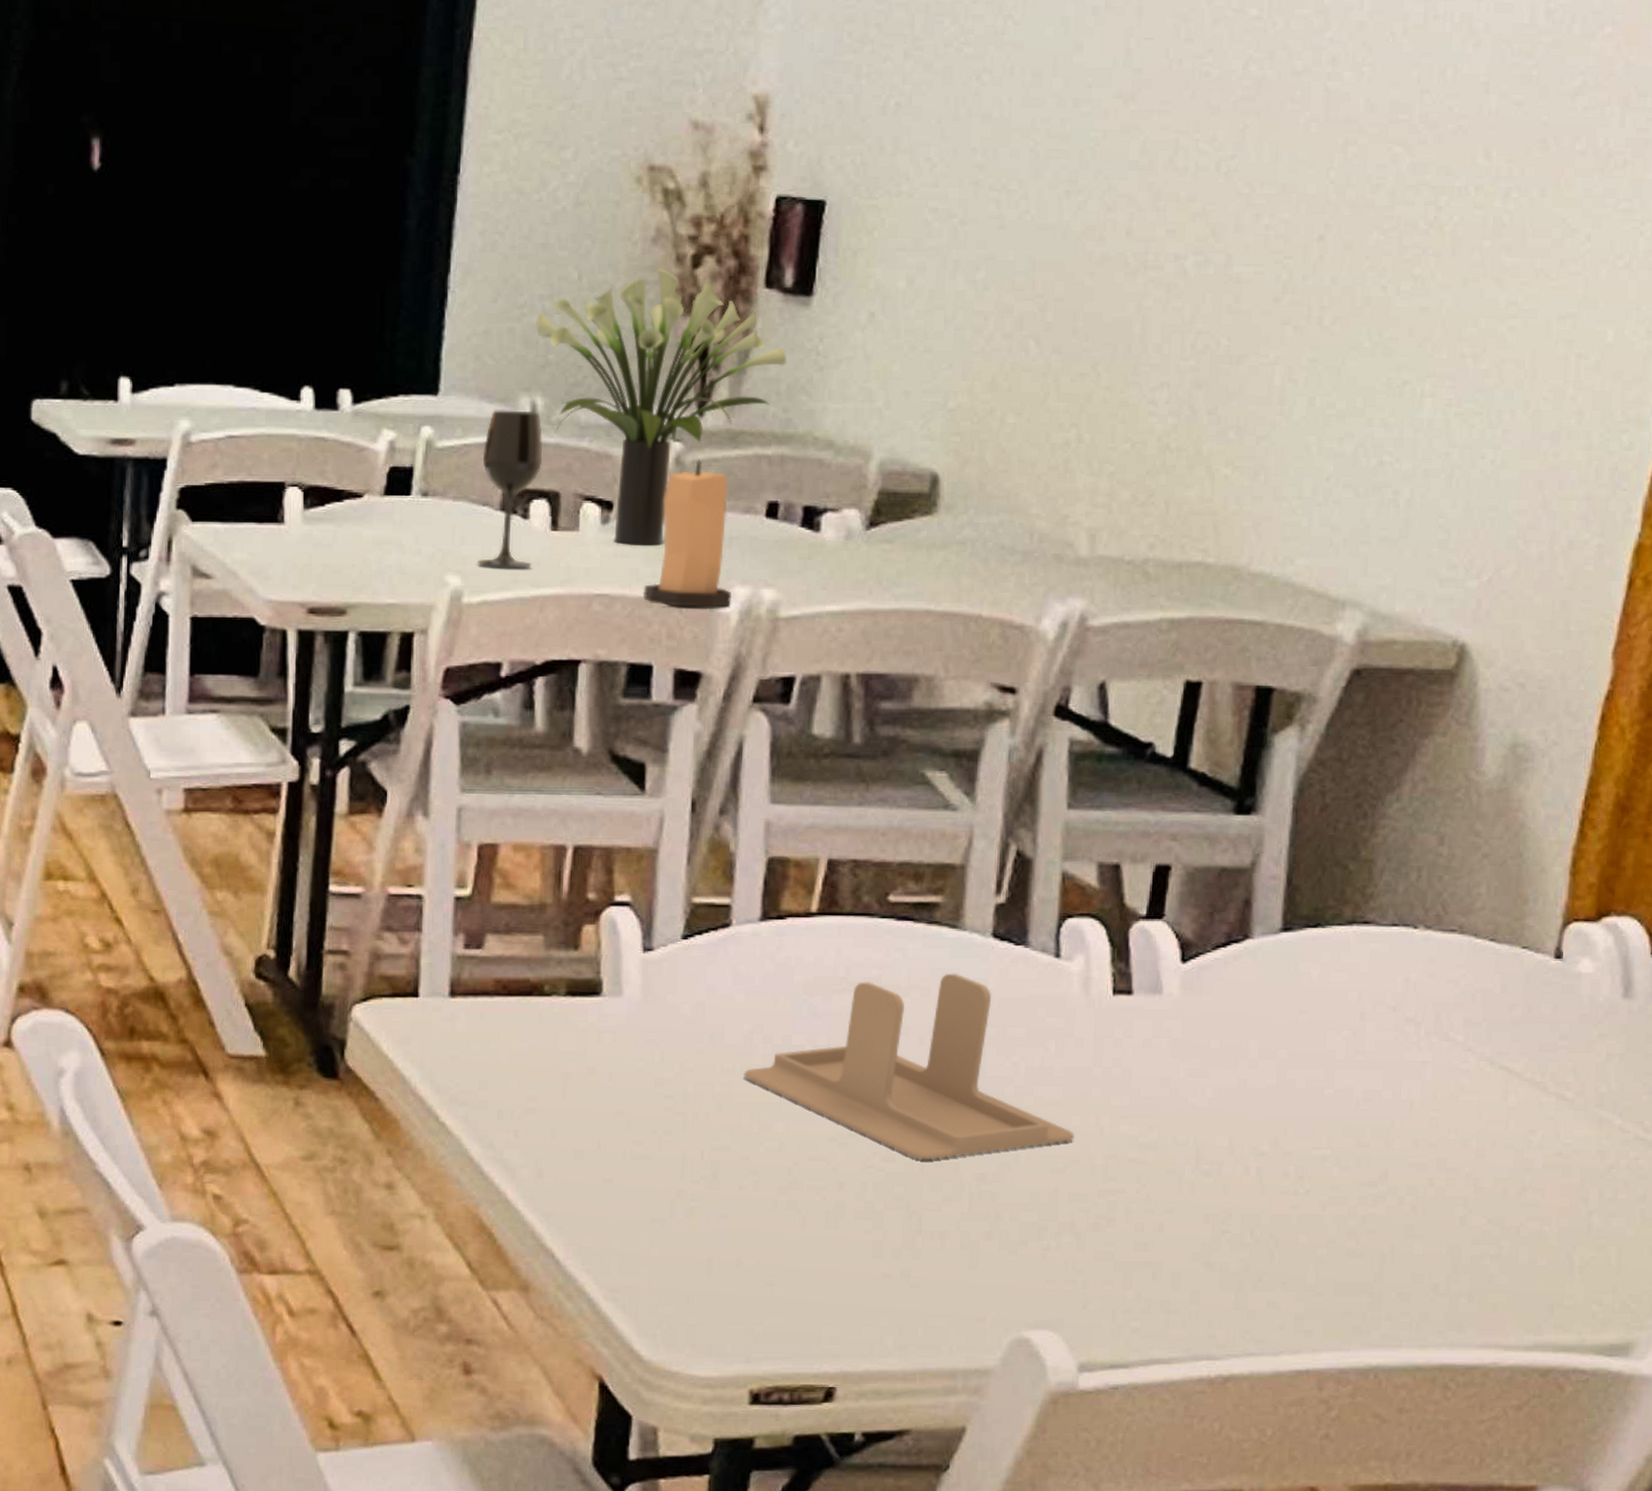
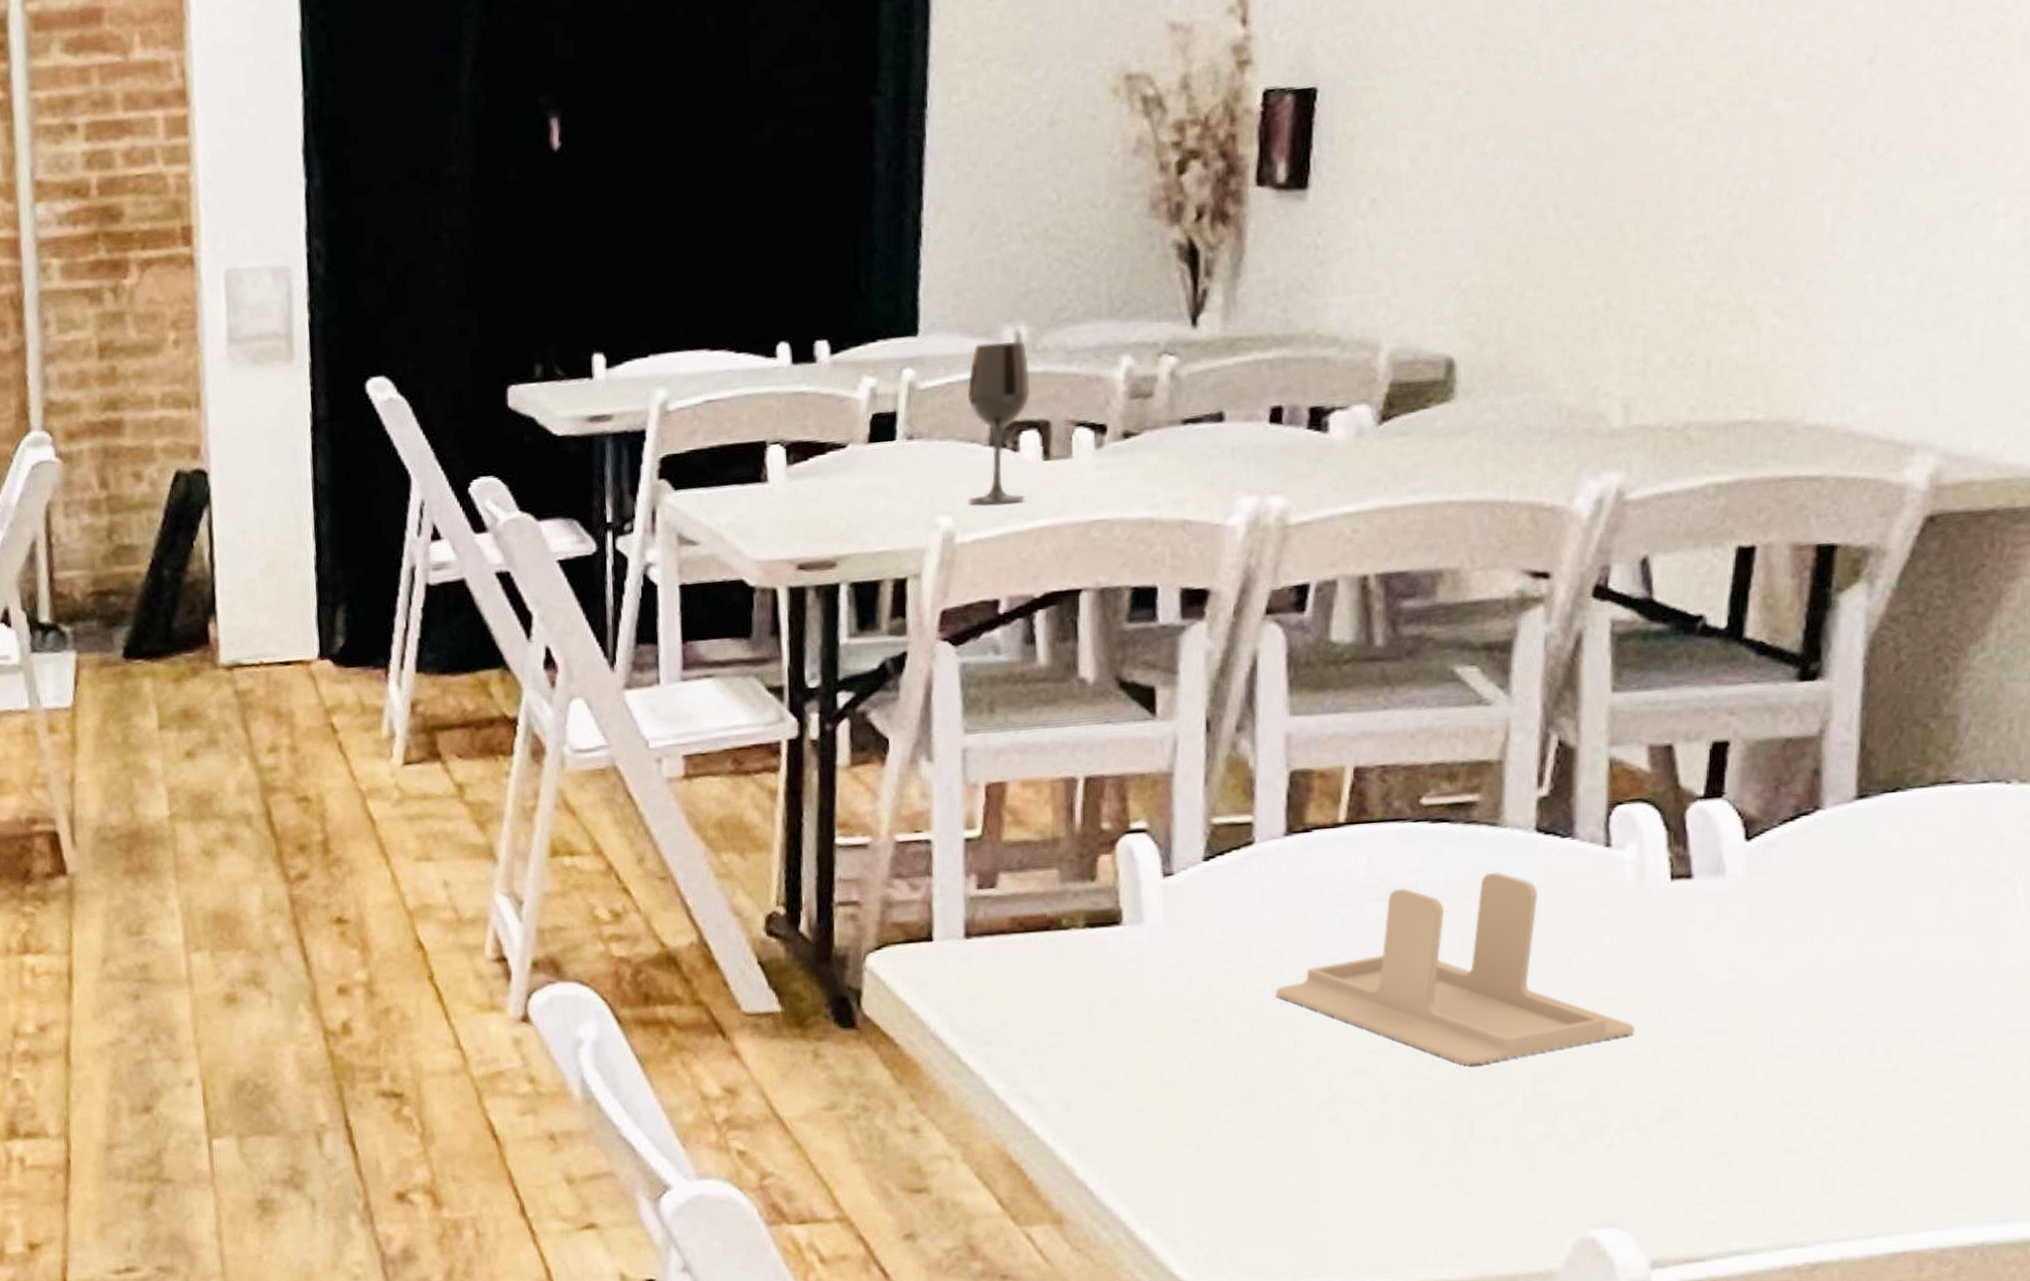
flower arrangement: present [536,268,787,547] -> none [1016,178,1283,468]
candle: present [642,459,732,609] -> none [1142,371,1238,525]

